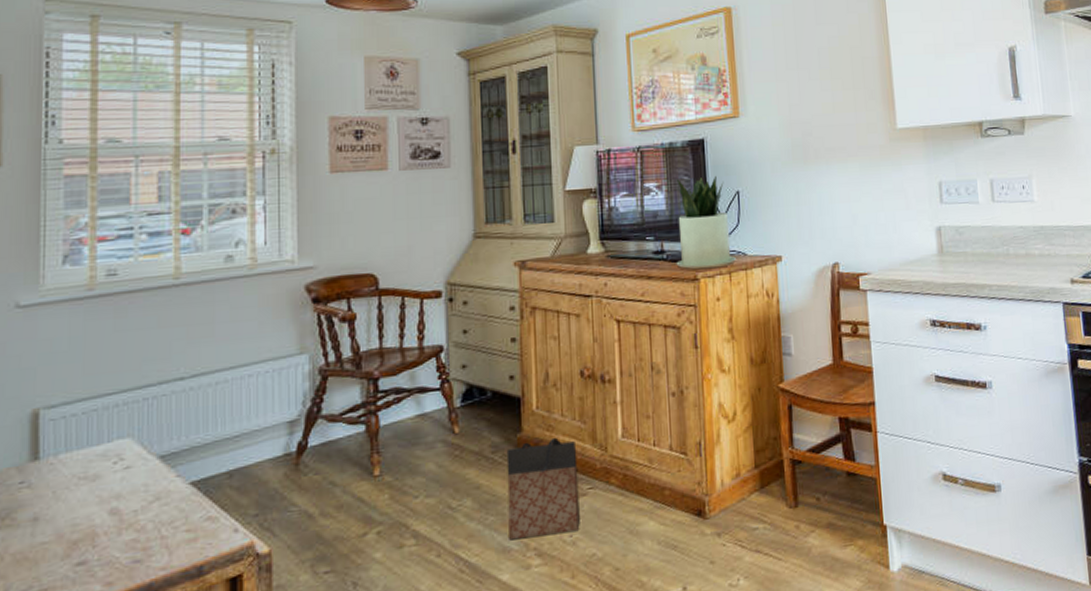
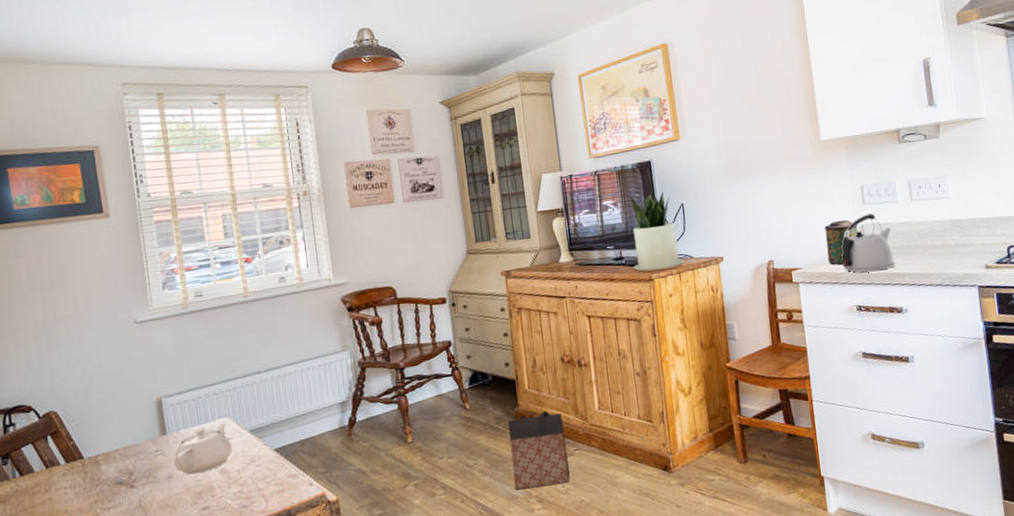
teapot: none [45,445,132,516] -> present [174,422,233,475]
canister: none [898,219,935,272] -> present [824,219,858,265]
kettle: none [915,214,974,284] -> present [841,213,895,274]

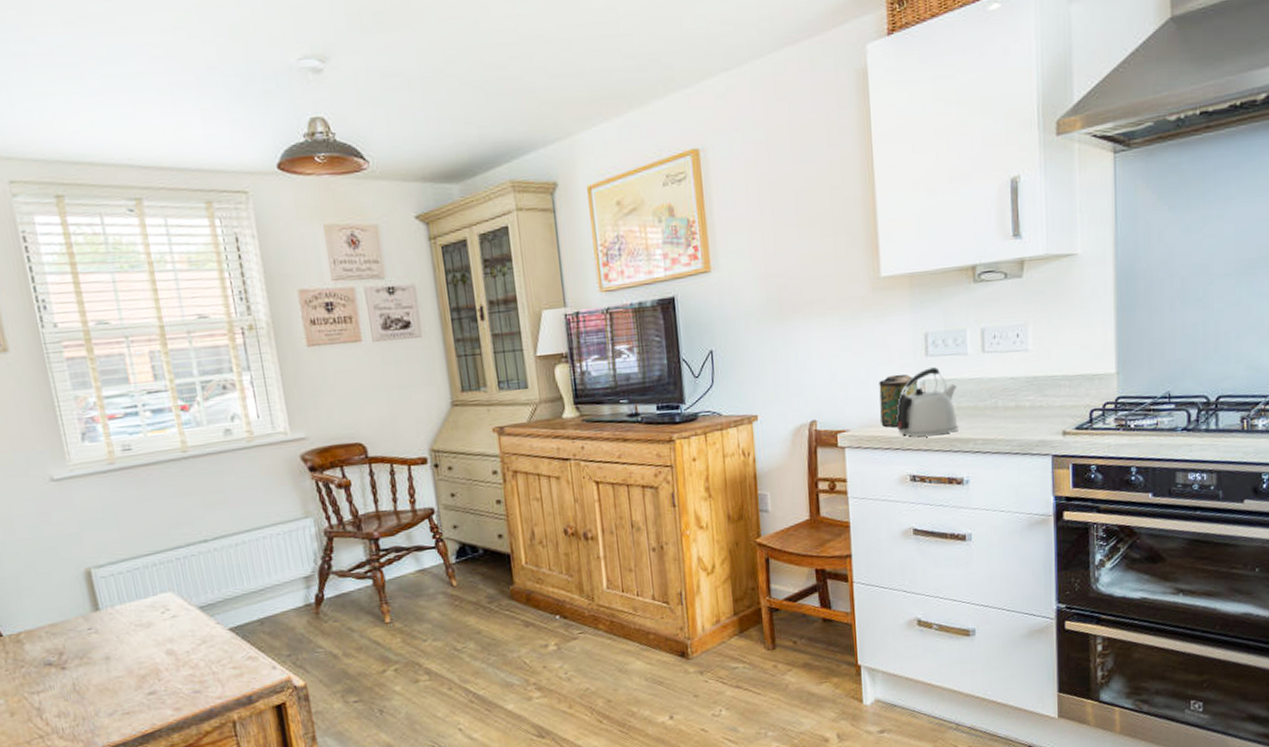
teapot: present [174,422,233,475] -> none [111,597,180,656]
bag: present [507,410,570,490] -> none [501,589,574,677]
planter: present [630,191,684,273] -> none [648,335,711,432]

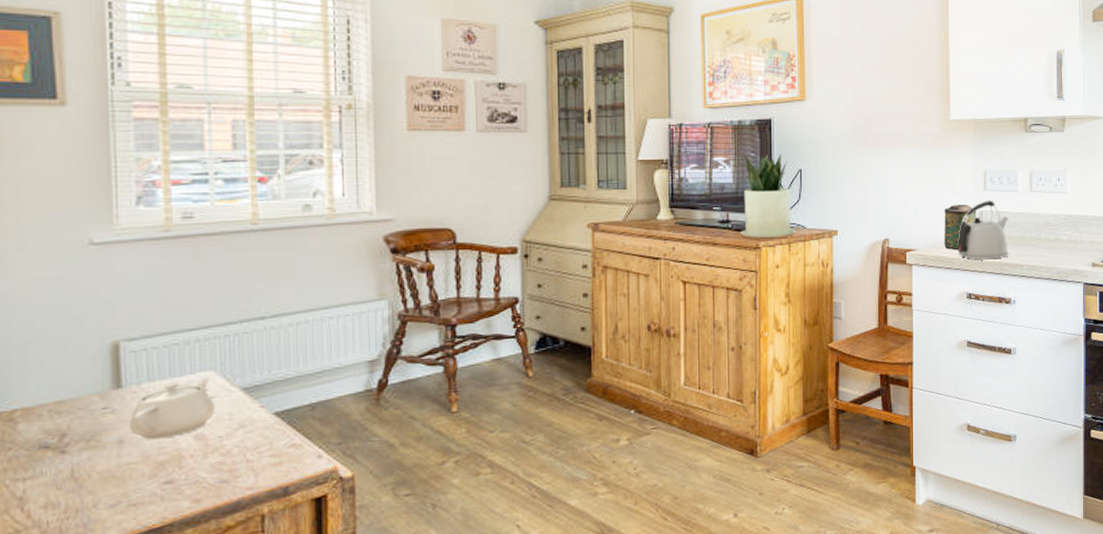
teapot: none [111,597,180,656] -> present [130,377,216,440]
planter: none [648,335,711,432] -> present [740,153,796,239]

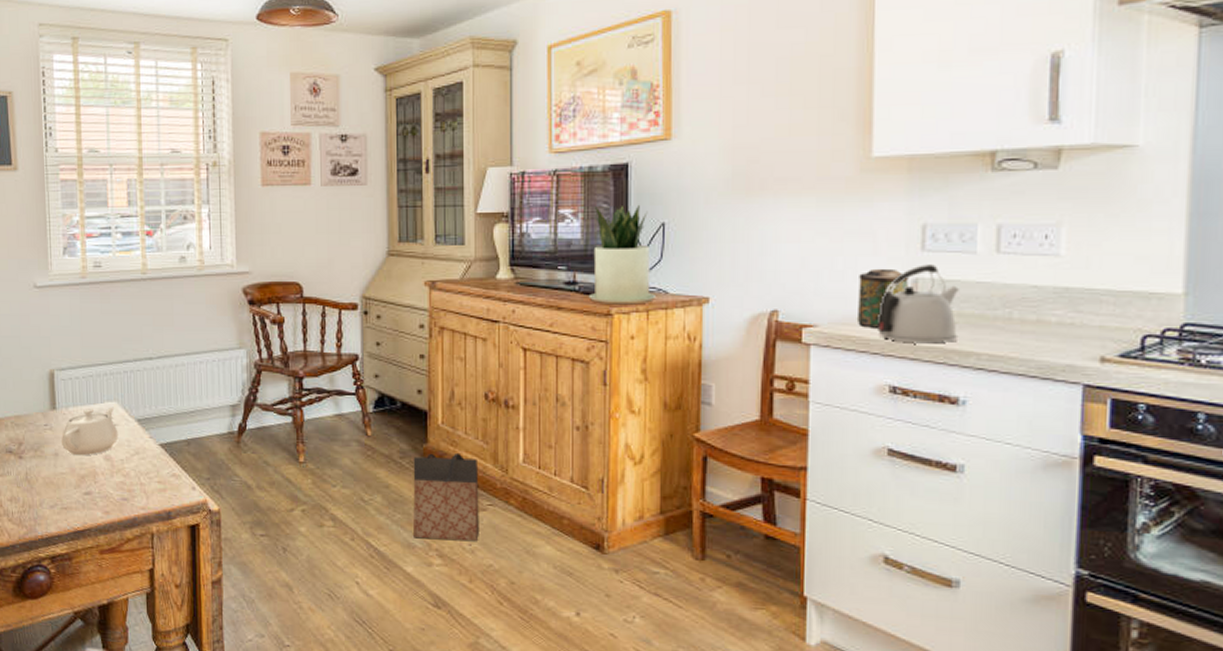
bag: none [577,383,644,471] -> present [413,452,479,542]

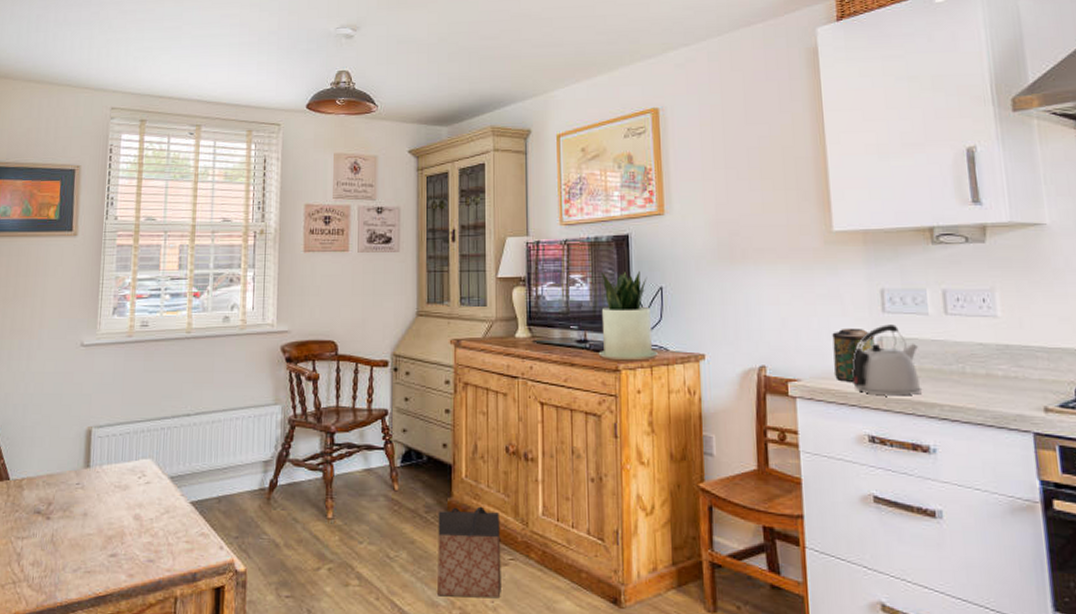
teapot: present [62,407,119,456] -> none [92,464,150,516]

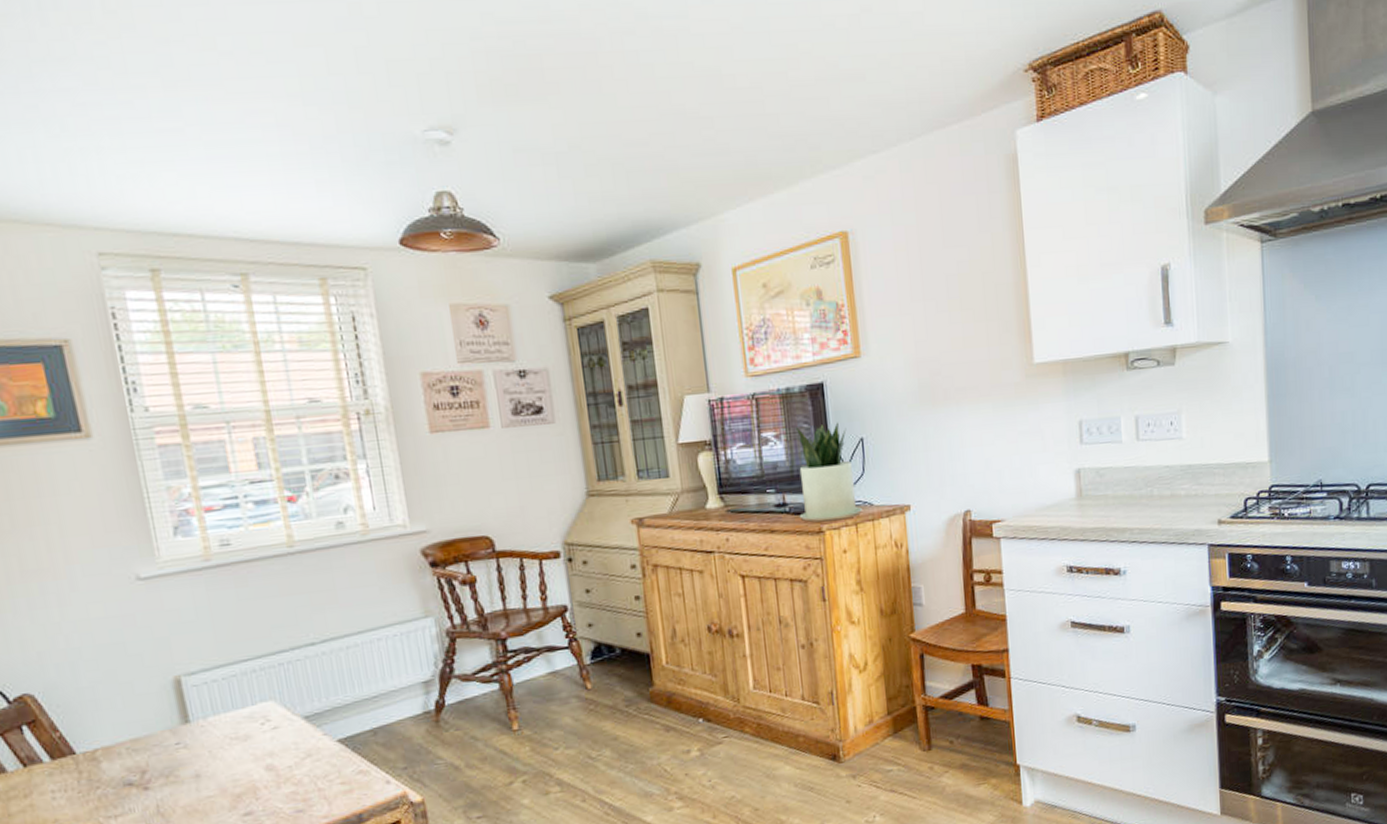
bag: present [438,506,501,599] -> none [640,690,718,786]
canister: present [832,328,875,382] -> none [1034,462,1073,518]
kettle: present [851,325,922,398] -> none [1052,455,1115,529]

